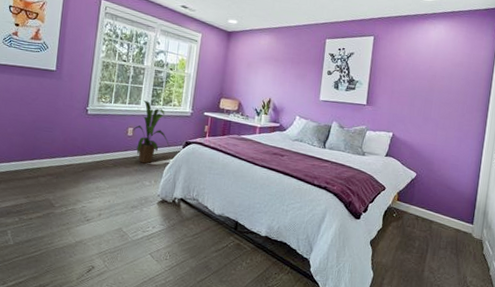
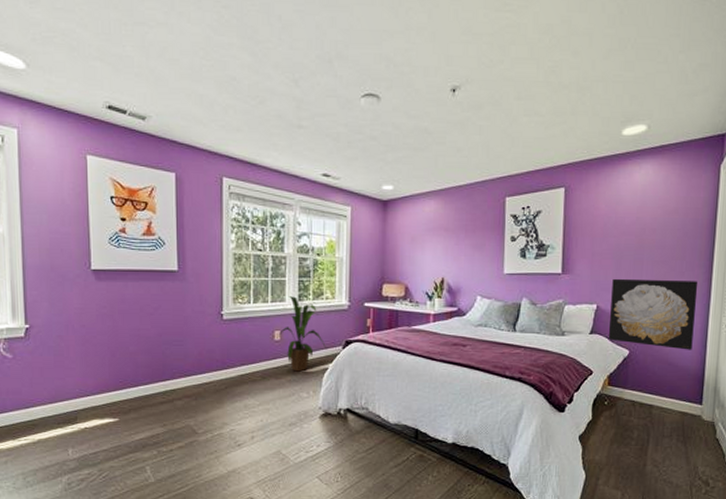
wall art: none [400,113,476,178] -> present [608,278,698,350]

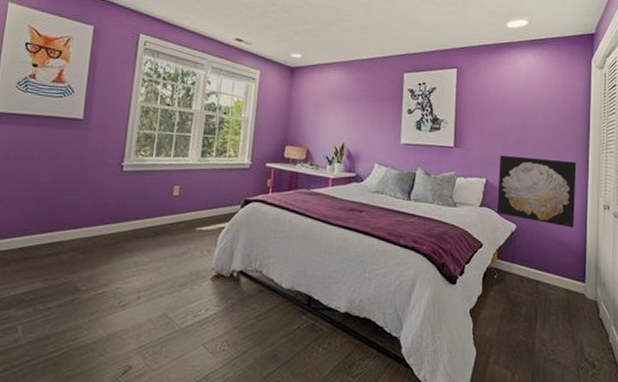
house plant: present [277,296,327,372] -> none [175,152,226,229]

